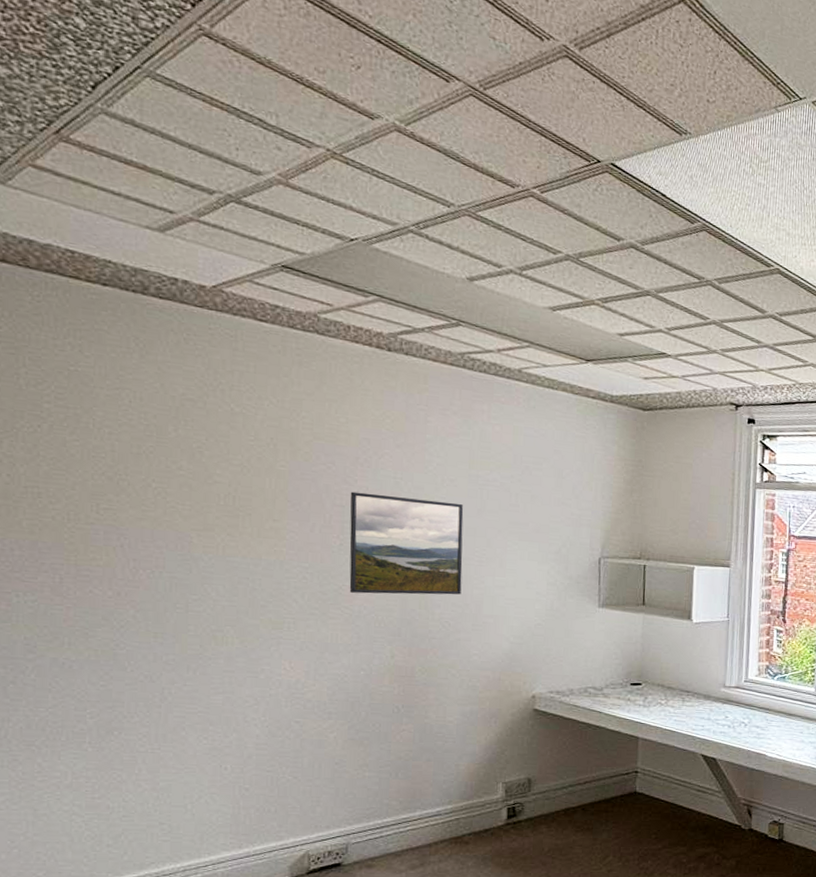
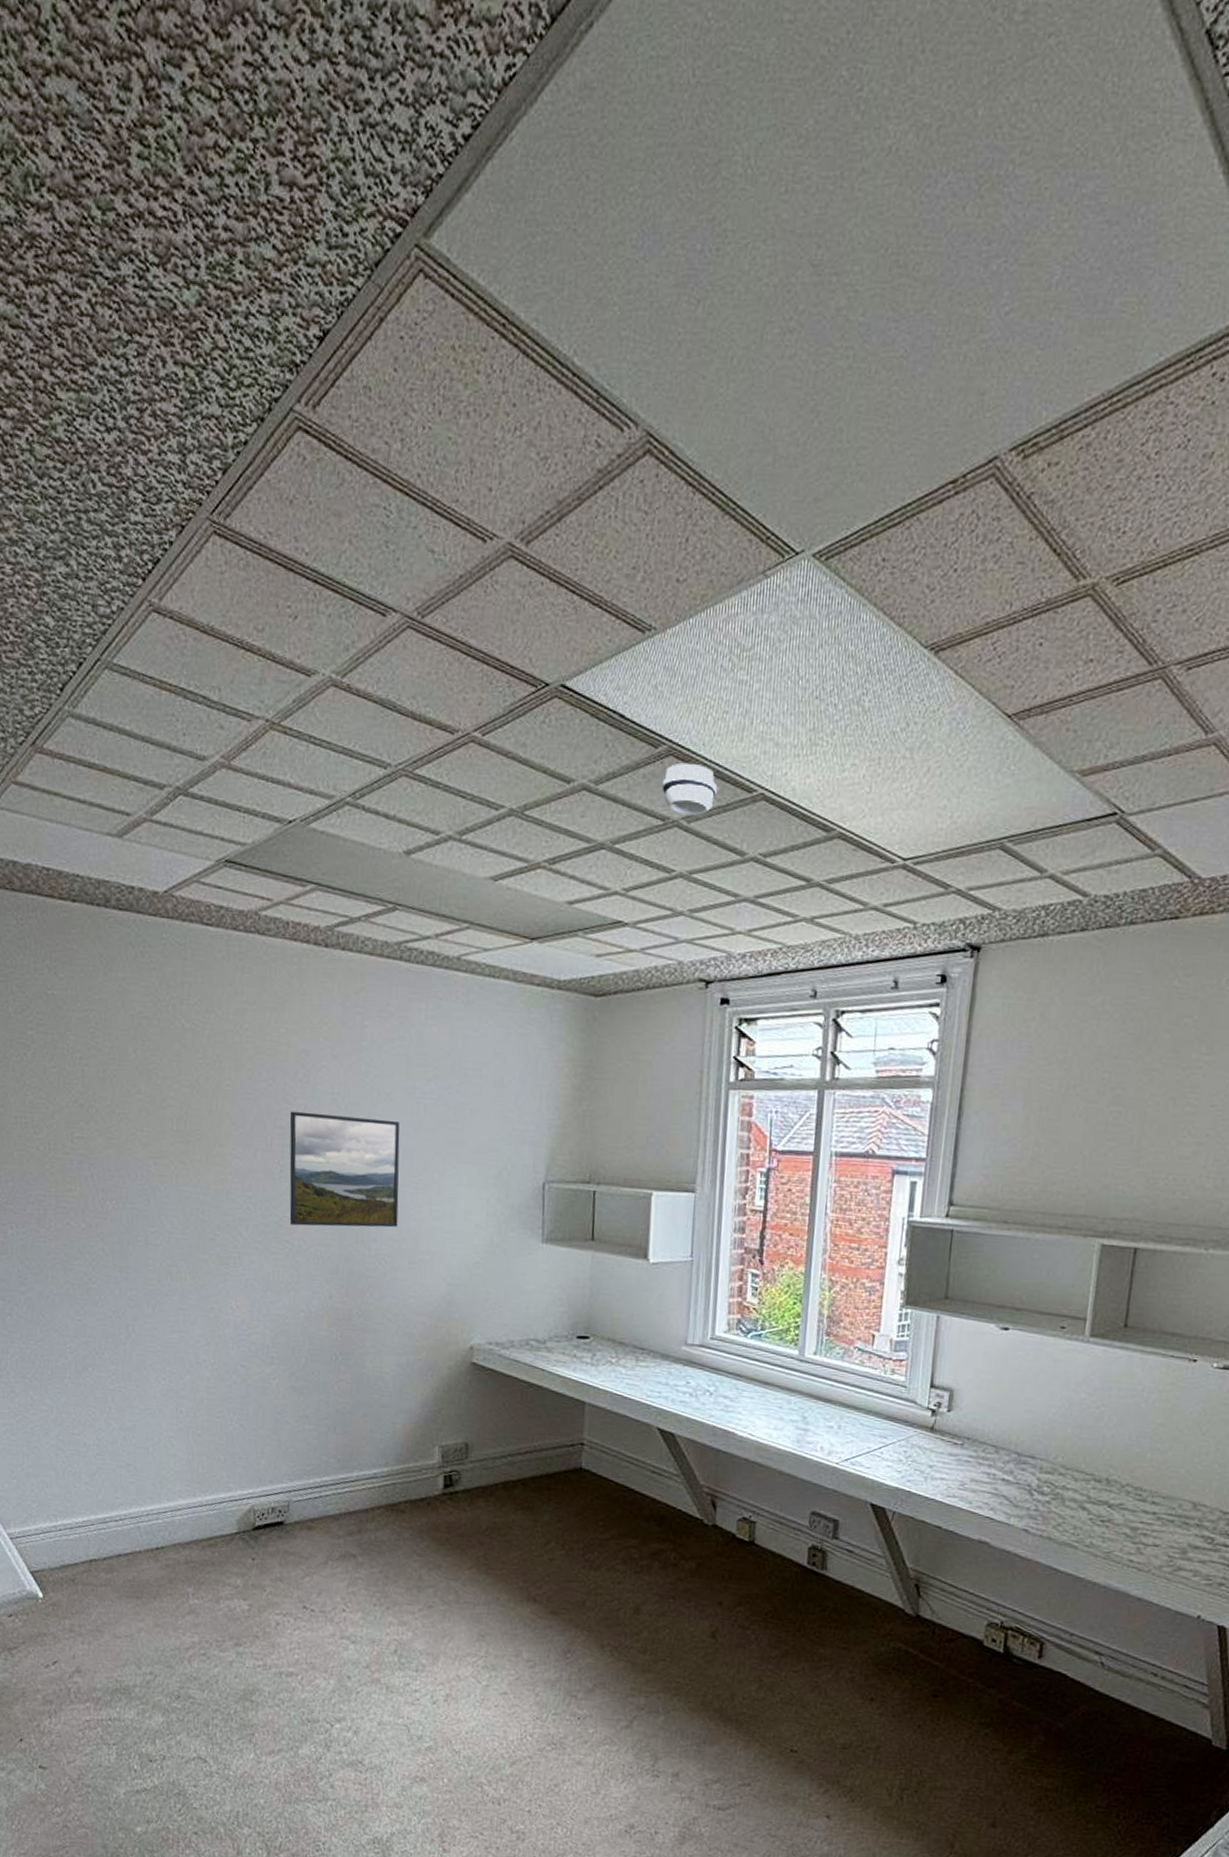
smoke detector: none [697,237,743,279] -> present [662,762,718,817]

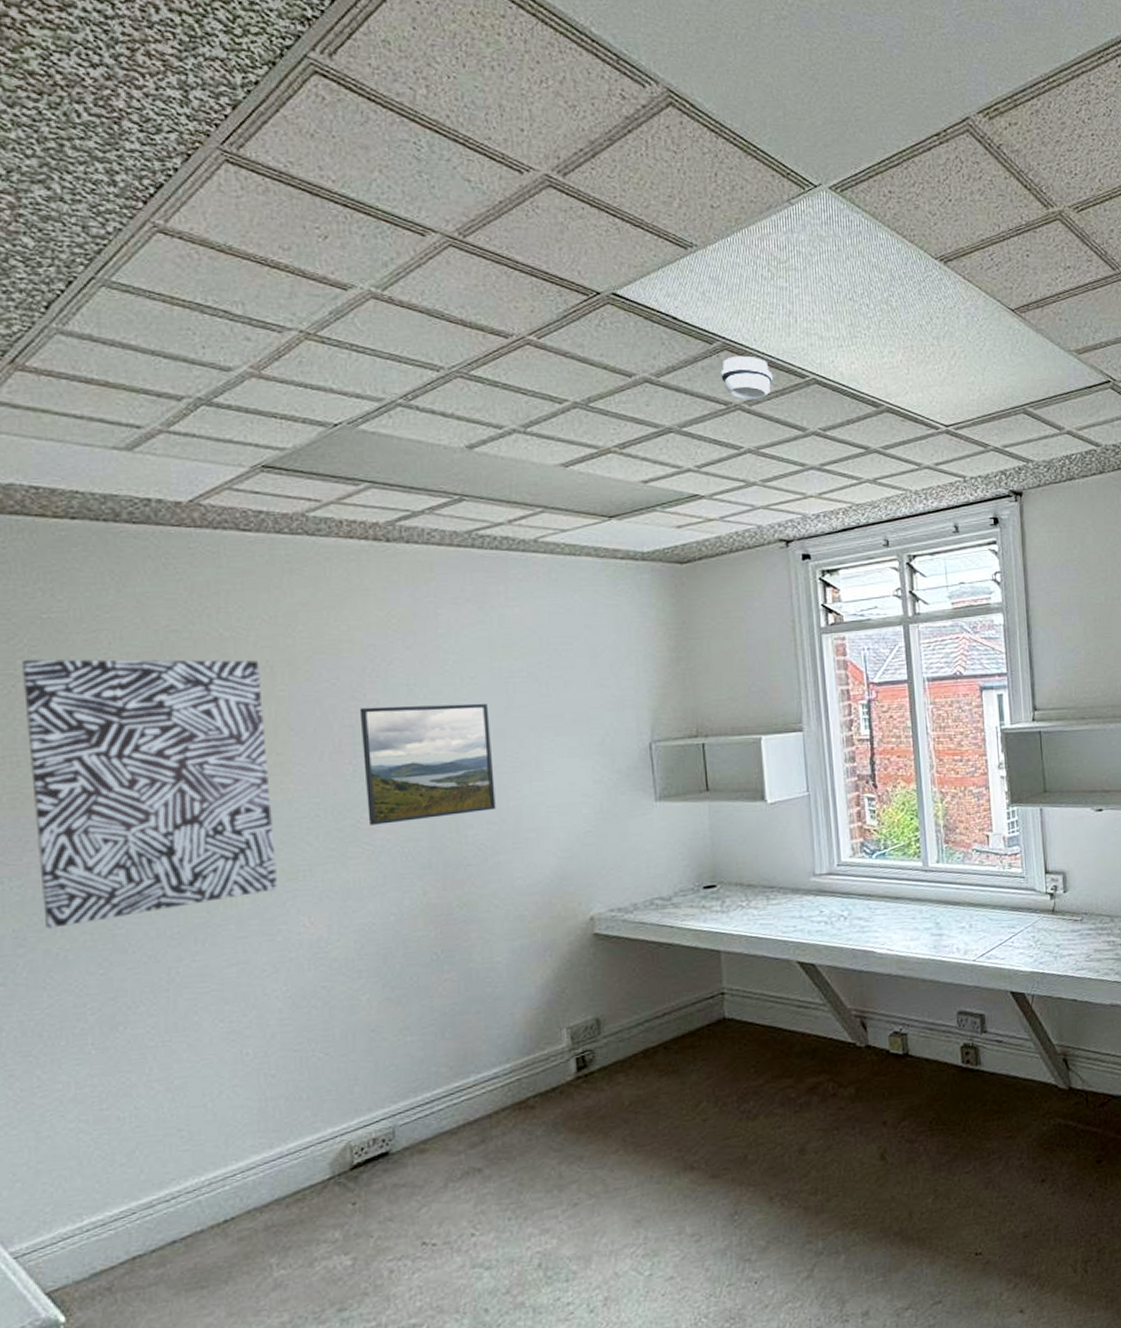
wall art: none [31,1031,213,1274] -> present [21,659,277,929]

